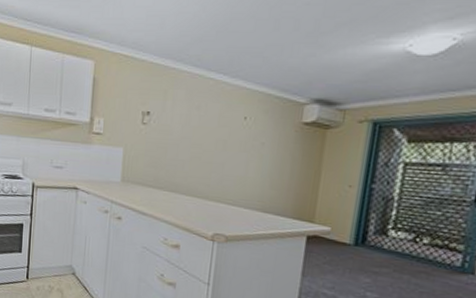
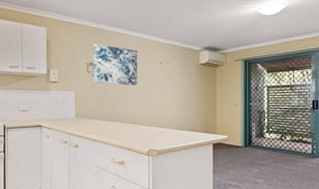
wall art: none [147,86,214,147] -> present [92,44,138,86]

